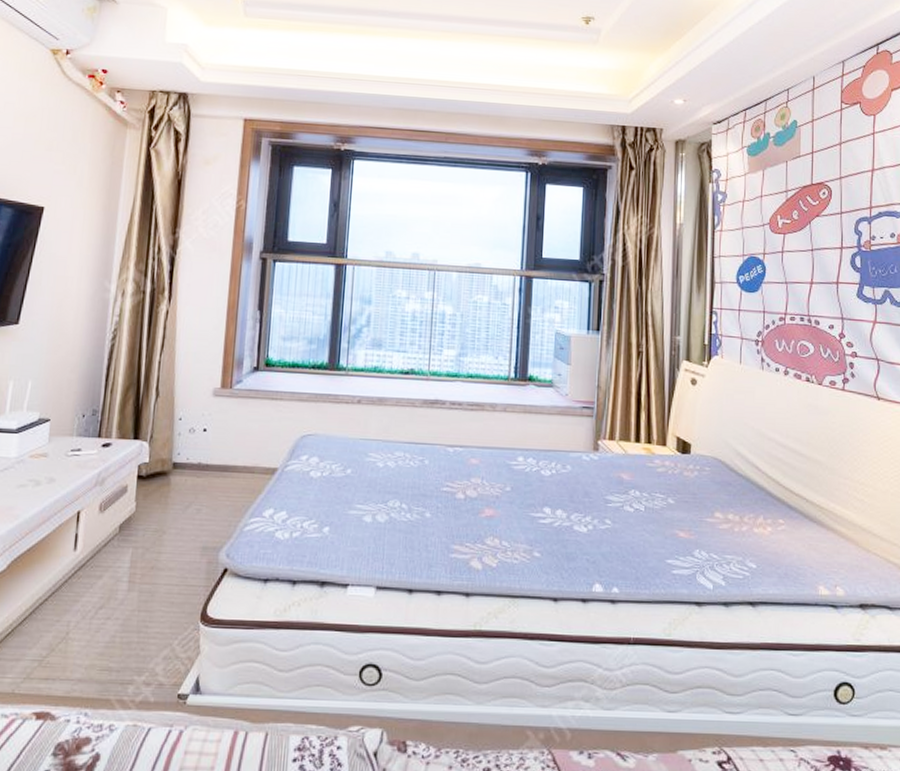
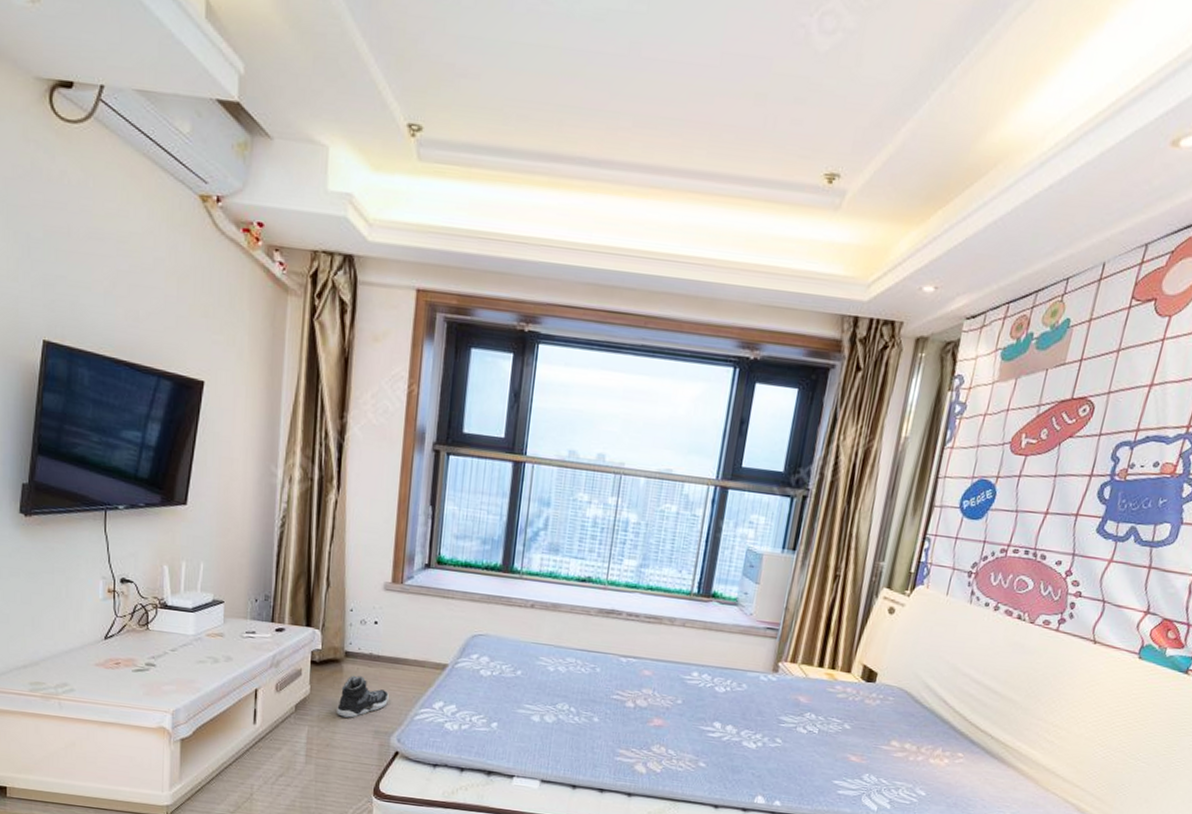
sneaker: none [163,488,217,535] -> present [337,675,389,718]

